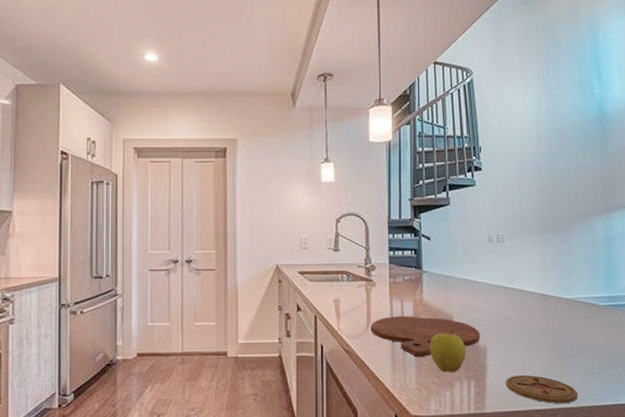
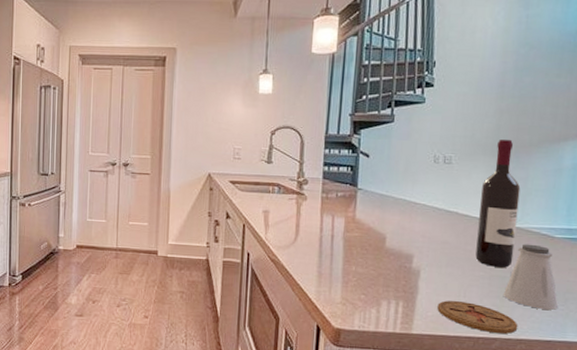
cutting board: present [370,316,480,358] -> none [298,231,414,274]
apple: present [429,329,466,372] -> none [357,248,398,291]
wine bottle: none [533,217,567,338] -> present [475,140,521,268]
saltshaker: none [562,313,610,375] -> present [502,244,559,310]

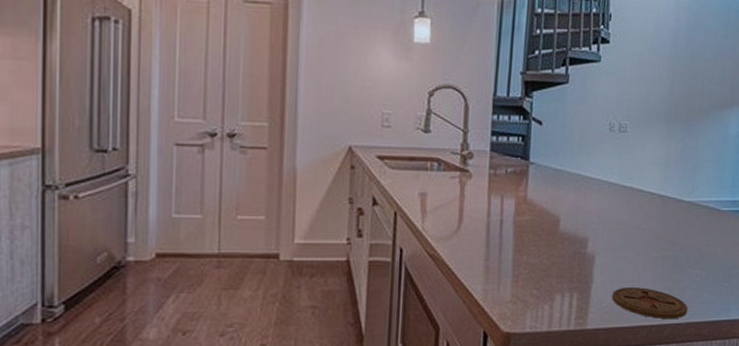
wine bottle: present [475,140,521,268] -> none [649,105,691,246]
saltshaker: present [502,244,559,310] -> none [674,219,724,288]

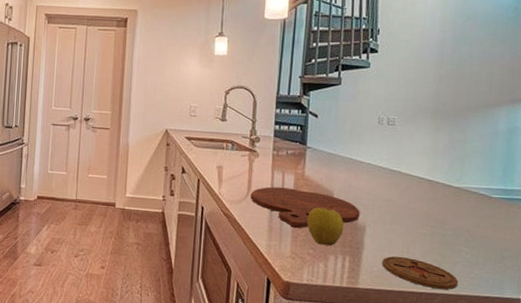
cutting board: none [462,215,589,266] -> present [250,186,360,229]
apple: none [529,233,572,283] -> present [306,205,344,246]

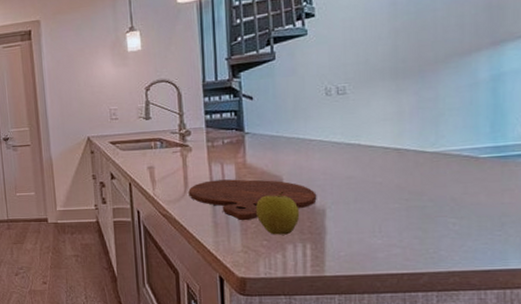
coaster: present [382,256,459,290] -> none [350,237,448,267]

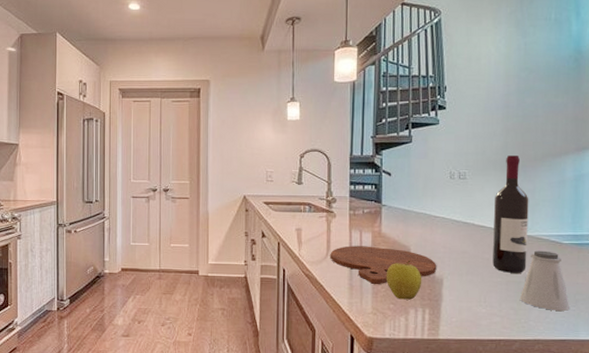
wine bottle: none [385,60,432,197] -> present [492,156,529,273]
saltshaker: none [425,168,495,237] -> present [519,250,570,311]

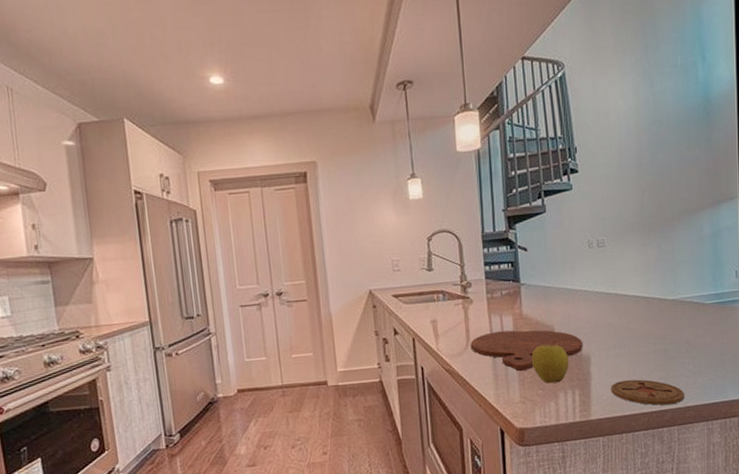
coaster: none [461,306,535,335] -> present [611,379,685,406]
wine bottle: present [492,156,529,273] -> none [635,216,672,342]
saltshaker: present [519,250,570,311] -> none [667,313,717,375]

